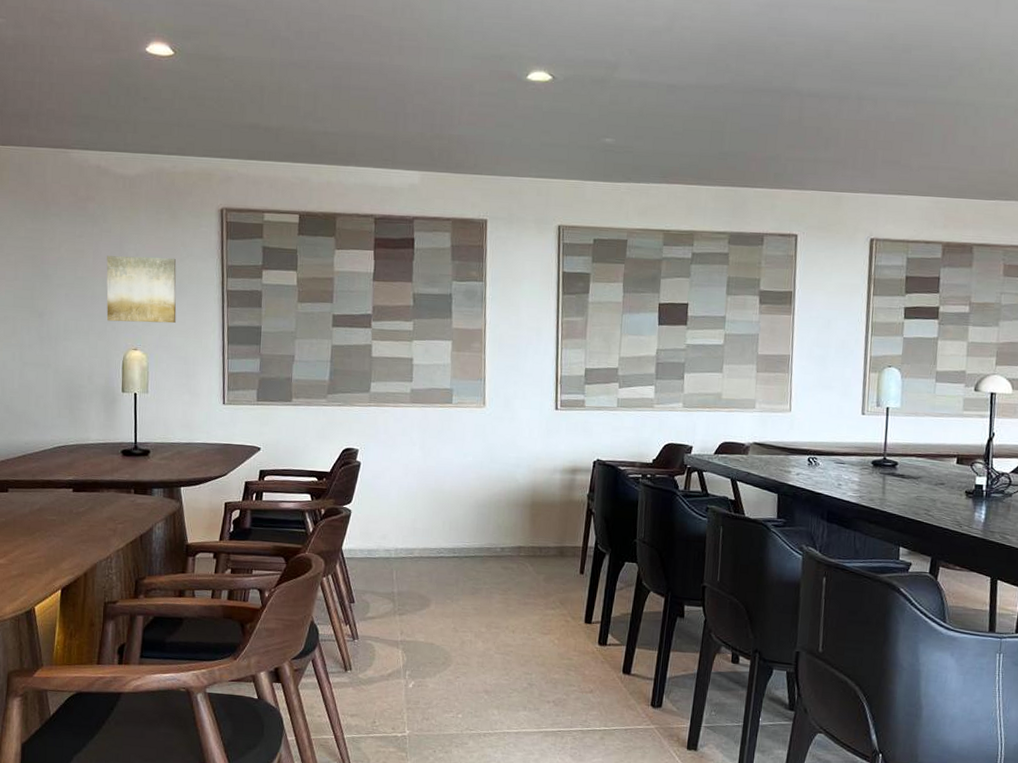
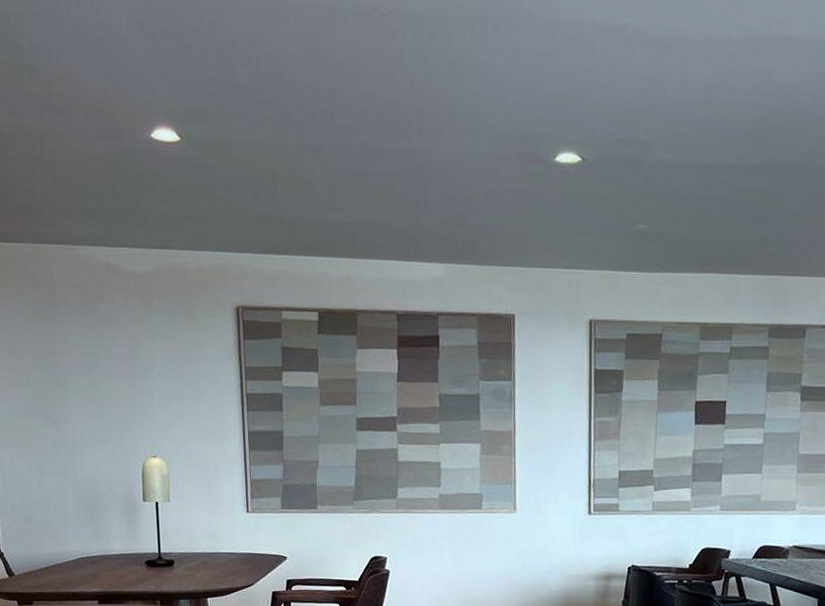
wall art: present [106,255,177,324] -> none [121,358,195,429]

